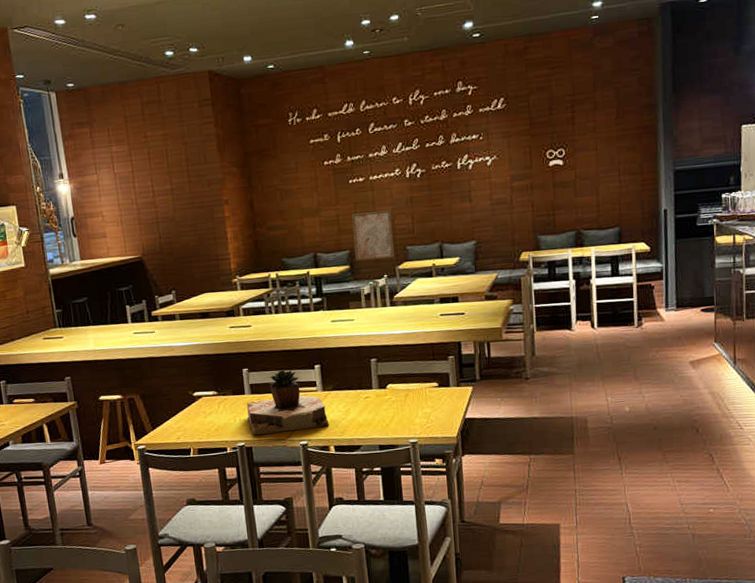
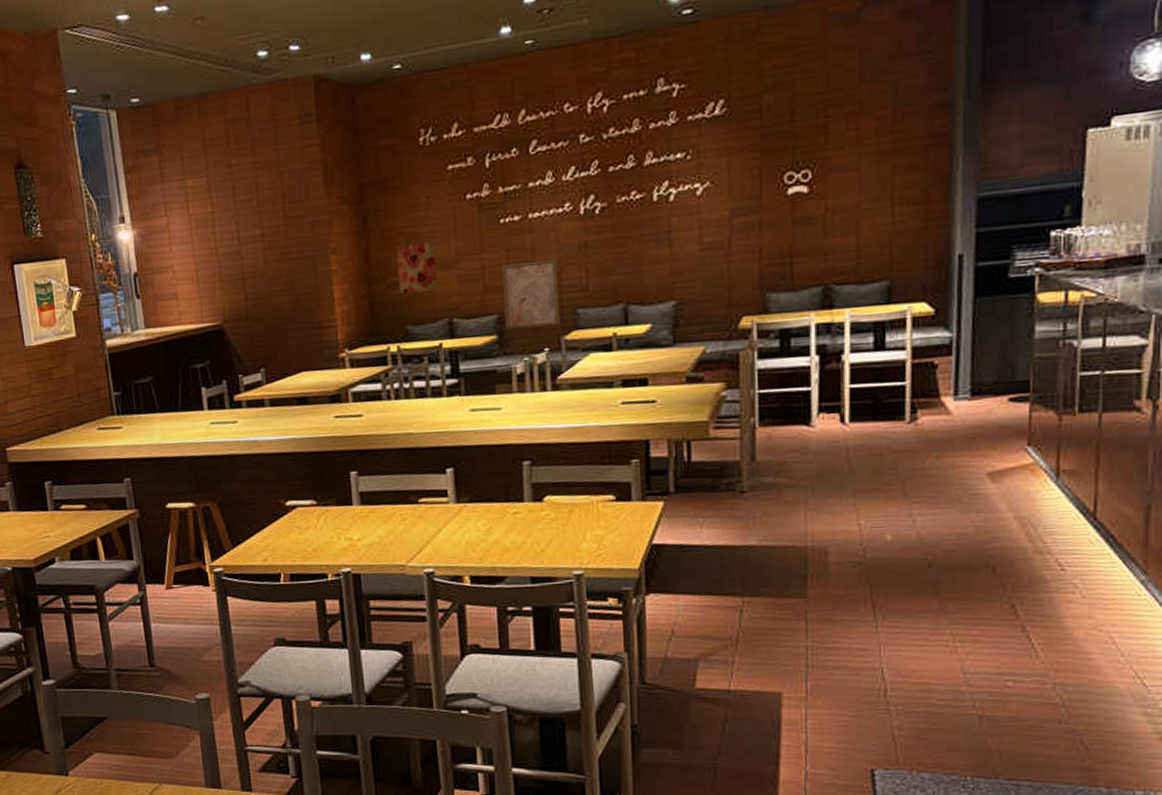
succulent plant: present [247,369,329,436] -> none [355,473,464,559]
wall art: none [273,195,305,235] -> present [396,241,438,294]

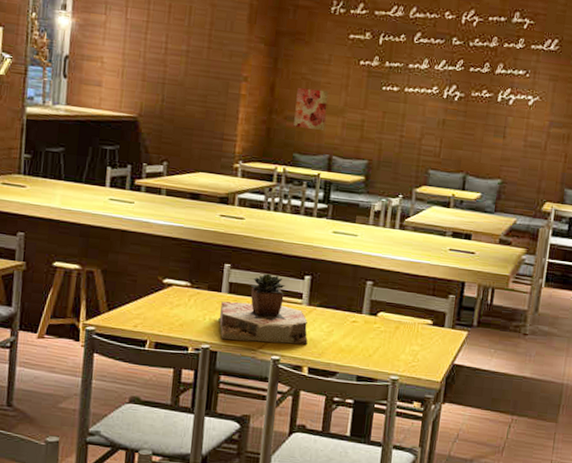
succulent plant: none [355,473,464,559] -> present [219,273,308,344]
wall art: present [502,258,561,329] -> none [372,122,421,180]

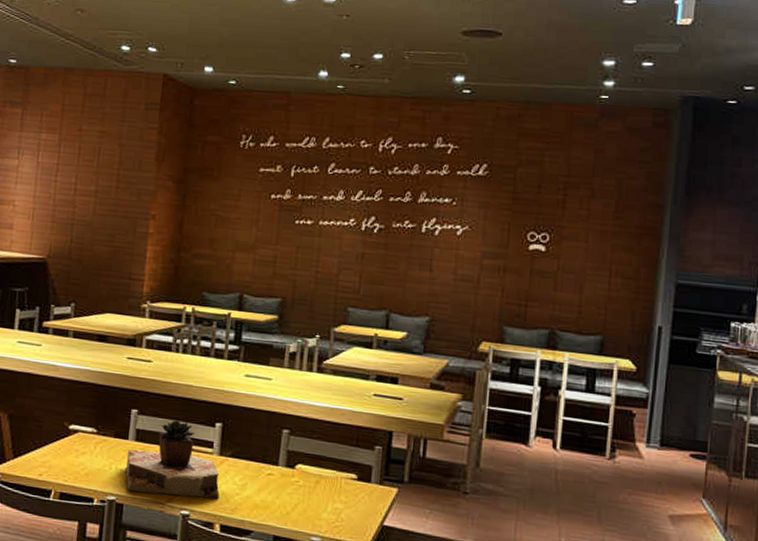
wall art: present [293,87,329,130] -> none [202,223,239,268]

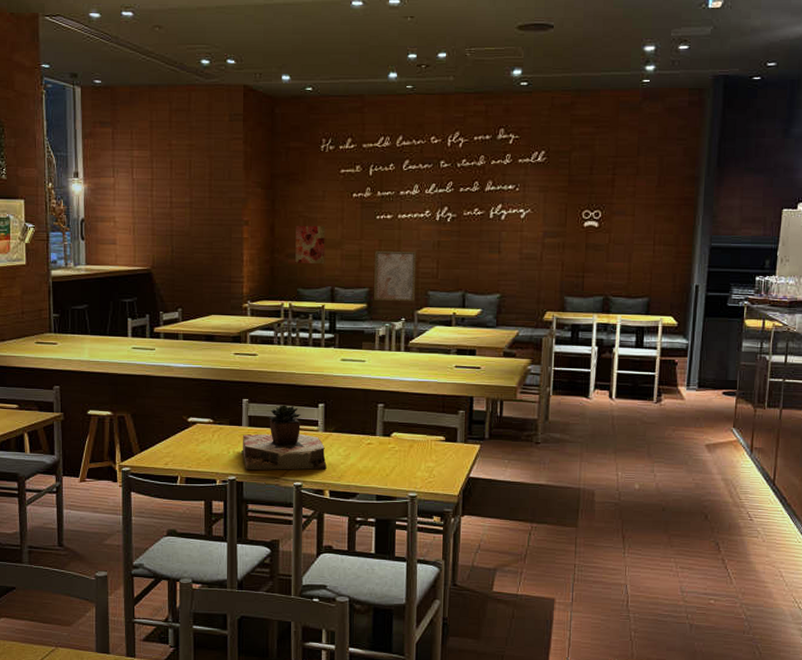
wall art: none [202,223,239,268] -> present [295,225,326,264]
wall art: none [286,257,338,318] -> present [374,250,417,302]

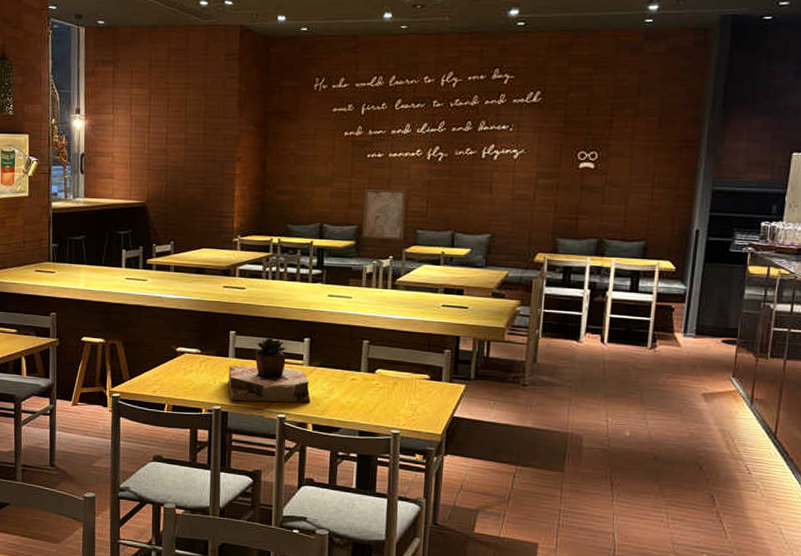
wall art: present [295,225,326,264] -> none [285,162,316,201]

